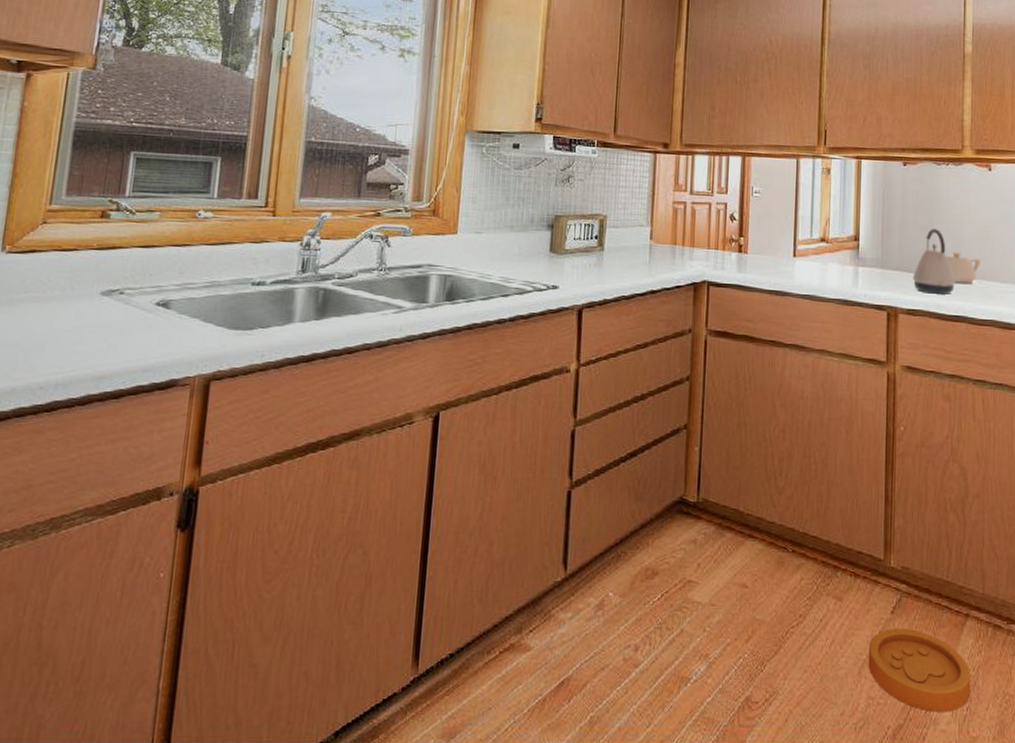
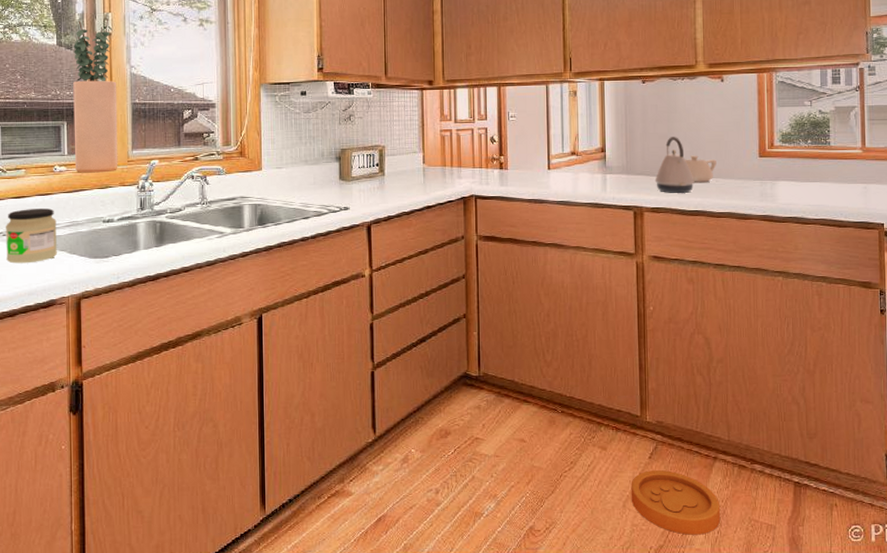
jar: none [120,262,192,331] -> present [6,208,57,264]
vase: none [225,37,293,224] -> present [73,18,118,173]

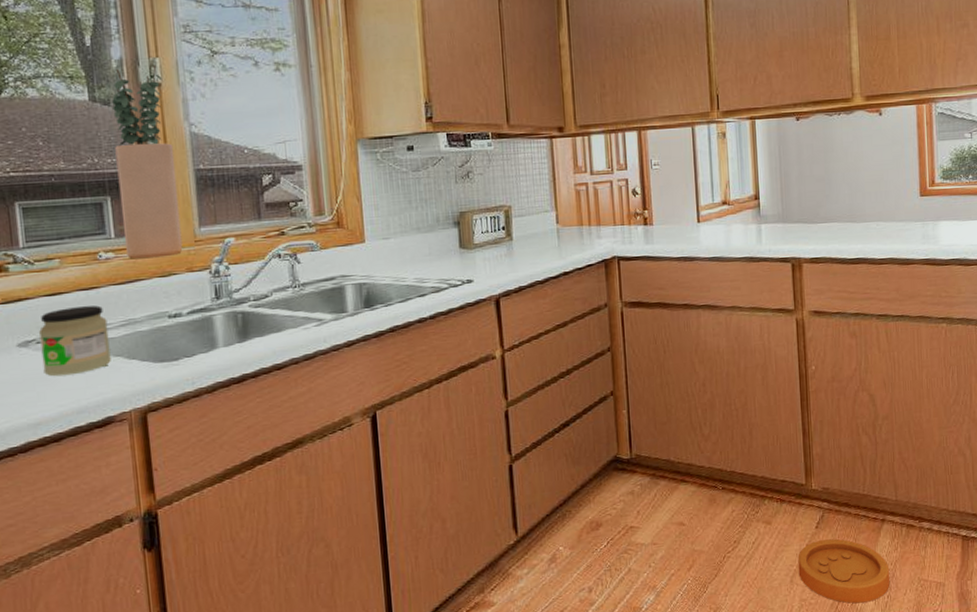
kettle: present [655,137,695,193] -> none [813,179,855,241]
teapot: present [685,155,717,182] -> none [843,198,877,227]

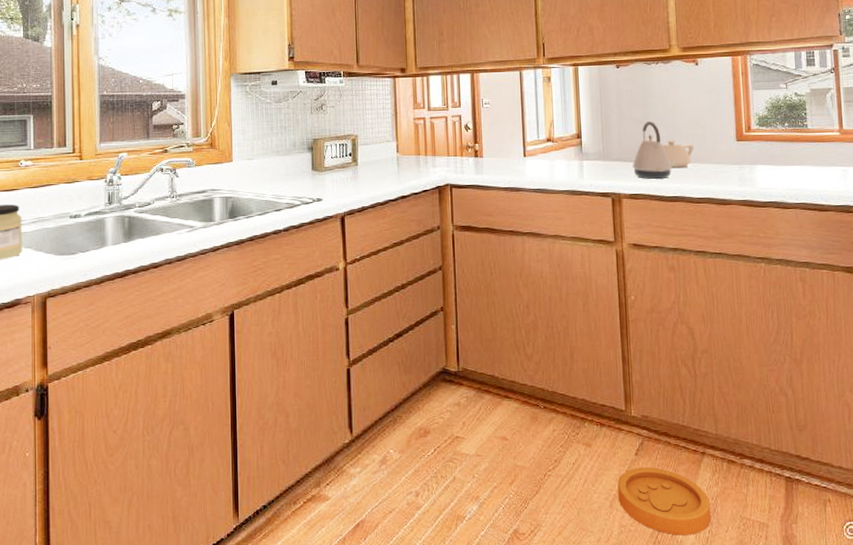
vase: present [112,65,183,260] -> none [40,10,86,168]
kettle: none [813,179,855,241] -> present [632,122,672,179]
teapot: none [843,198,877,227] -> present [662,140,694,167]

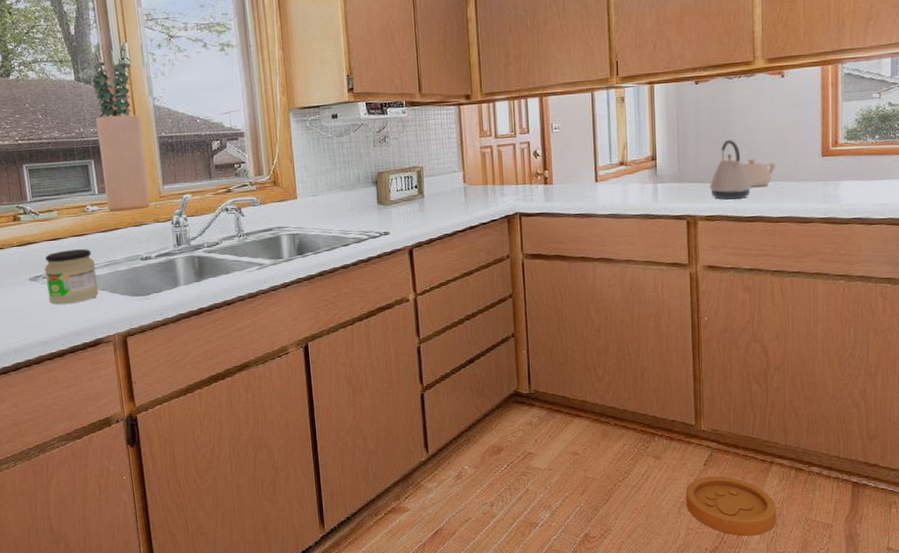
vase: none [40,10,86,168] -> present [92,49,151,212]

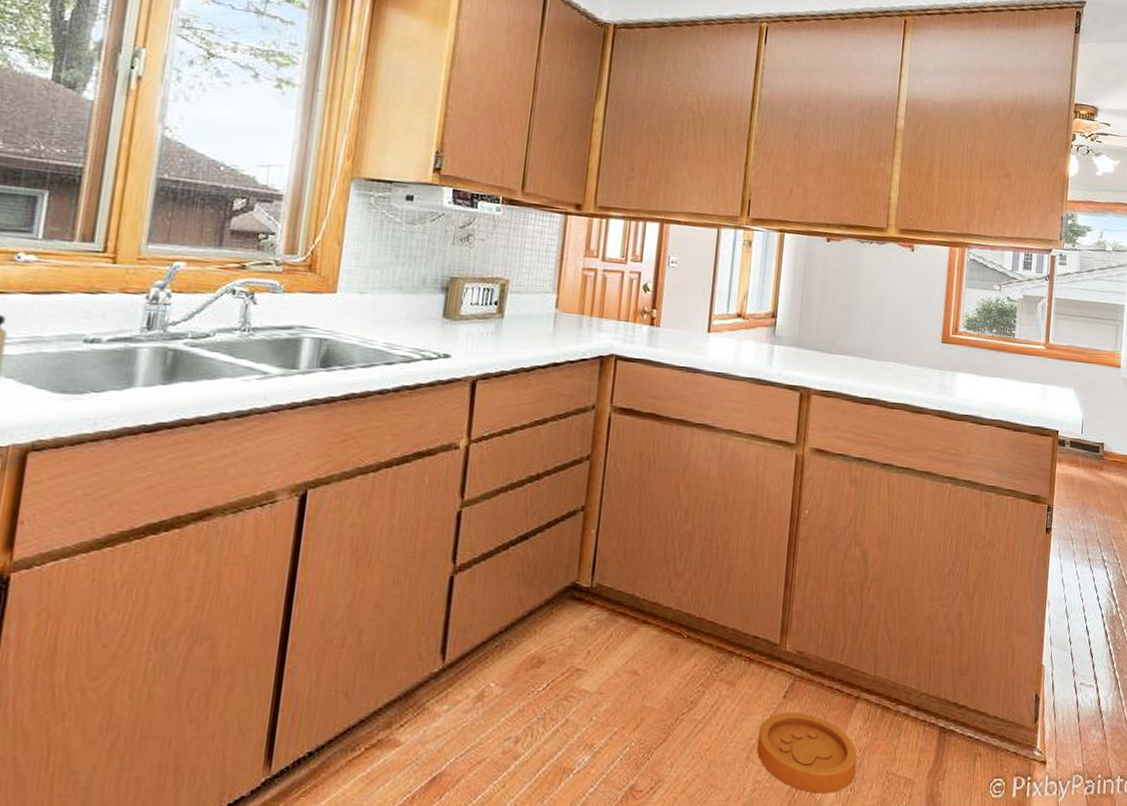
vase: present [92,49,151,212] -> none [51,51,145,272]
kettle: present [709,140,752,200] -> none [827,308,871,376]
teapot: present [741,158,776,187] -> none [863,333,897,366]

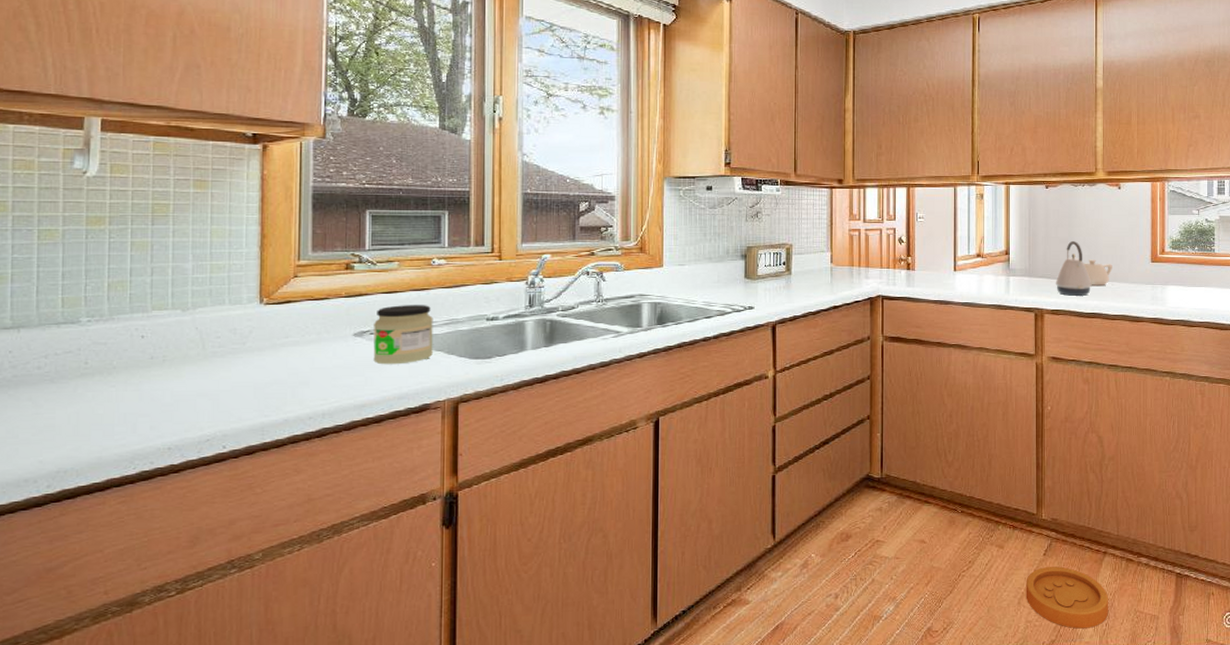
kettle: none [827,308,871,376] -> present [1055,241,1092,296]
teapot: none [863,333,897,366] -> present [1083,259,1112,285]

